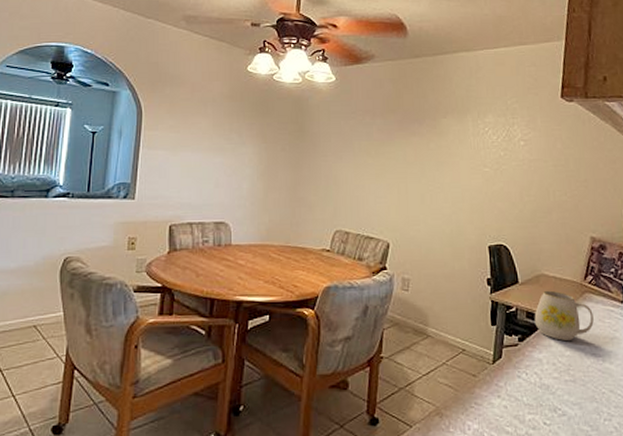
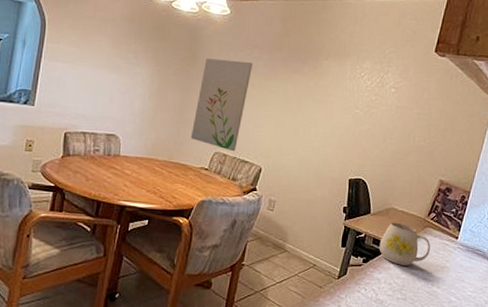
wall art: none [307,128,367,228] -> present [190,58,254,152]

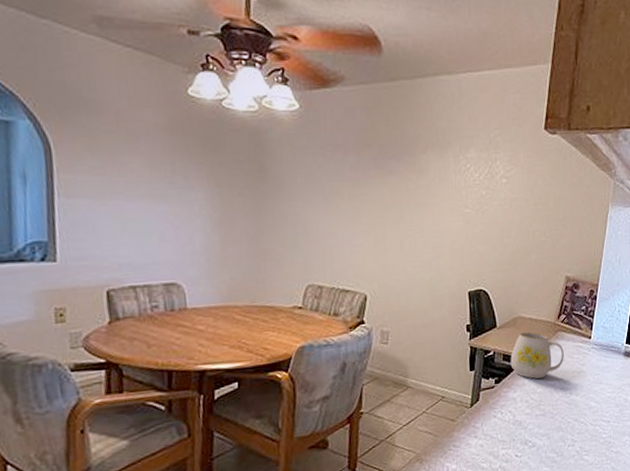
wall art: present [190,58,254,152] -> none [274,167,338,281]

